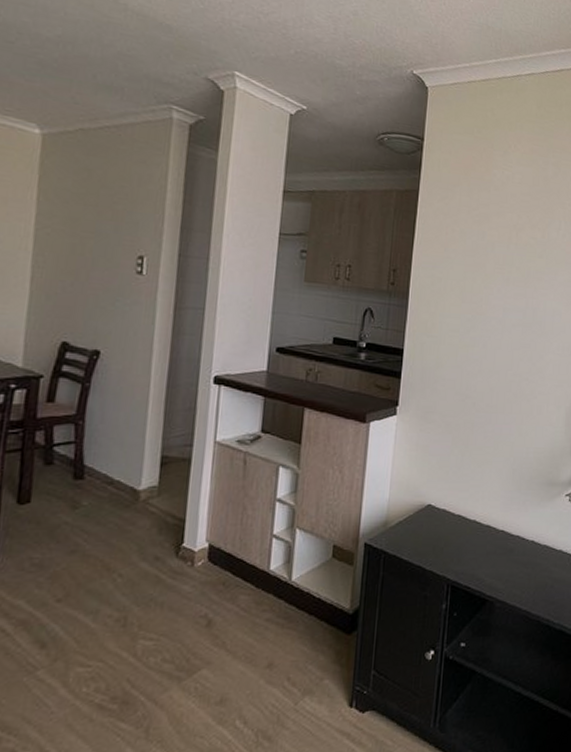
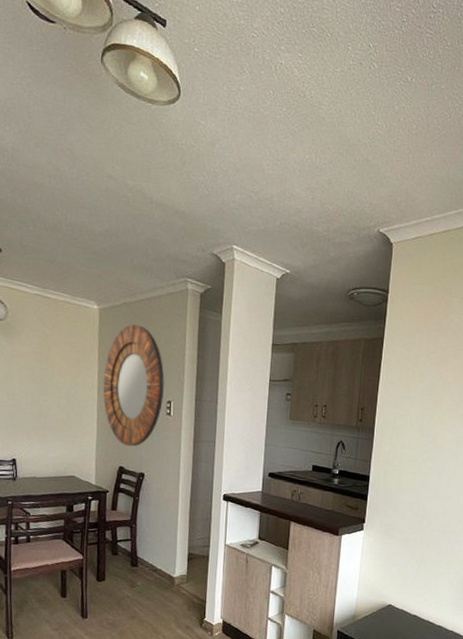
home mirror: none [42,156,136,316] -> present [103,324,165,447]

